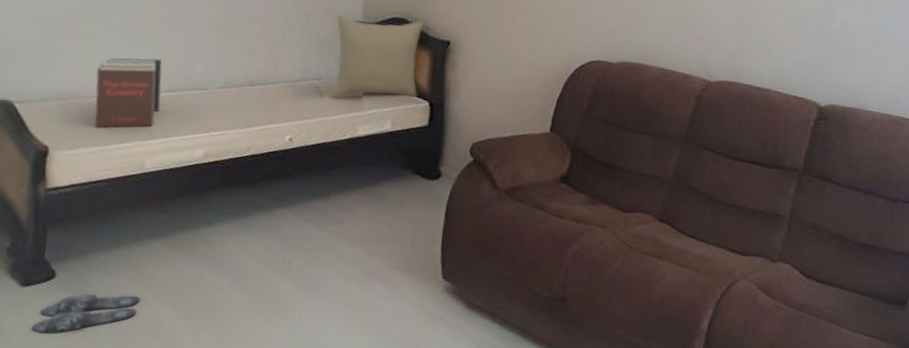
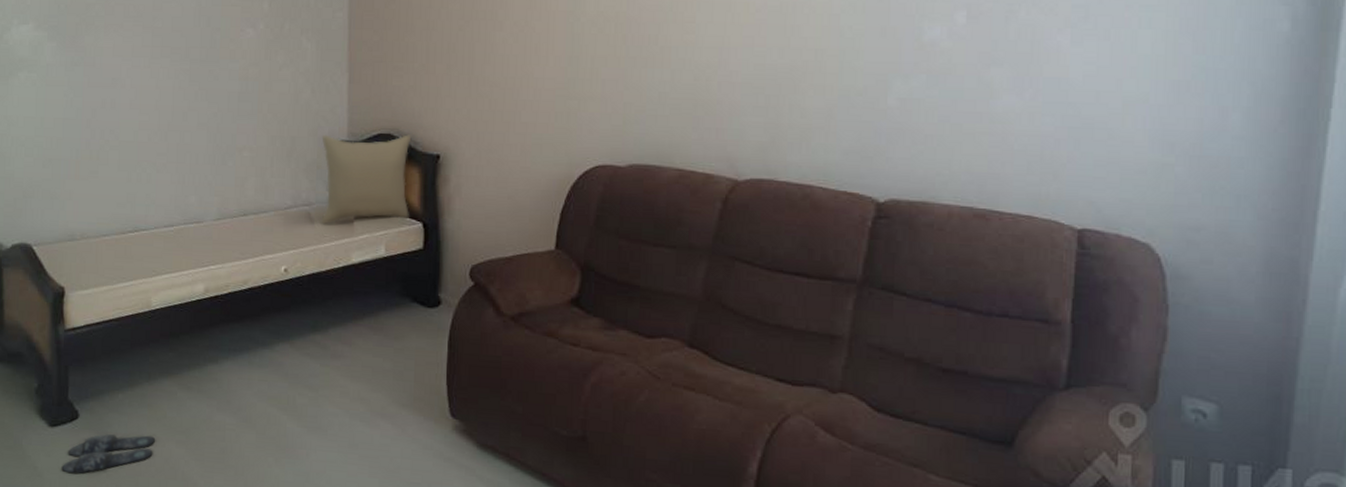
books: present [95,56,163,128] -> none [101,192,161,267]

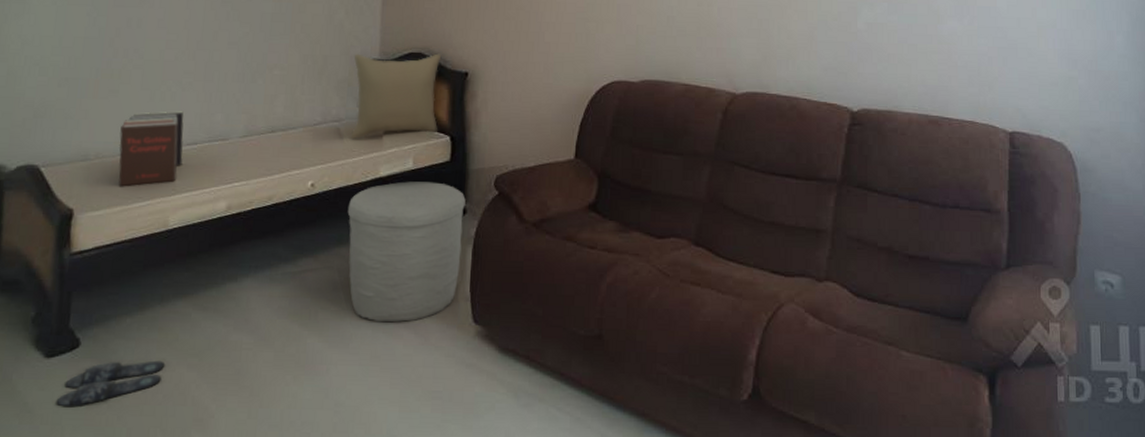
books: none [101,192,161,267] -> present [118,111,184,187]
basket: none [321,269,440,412] -> present [347,181,466,322]

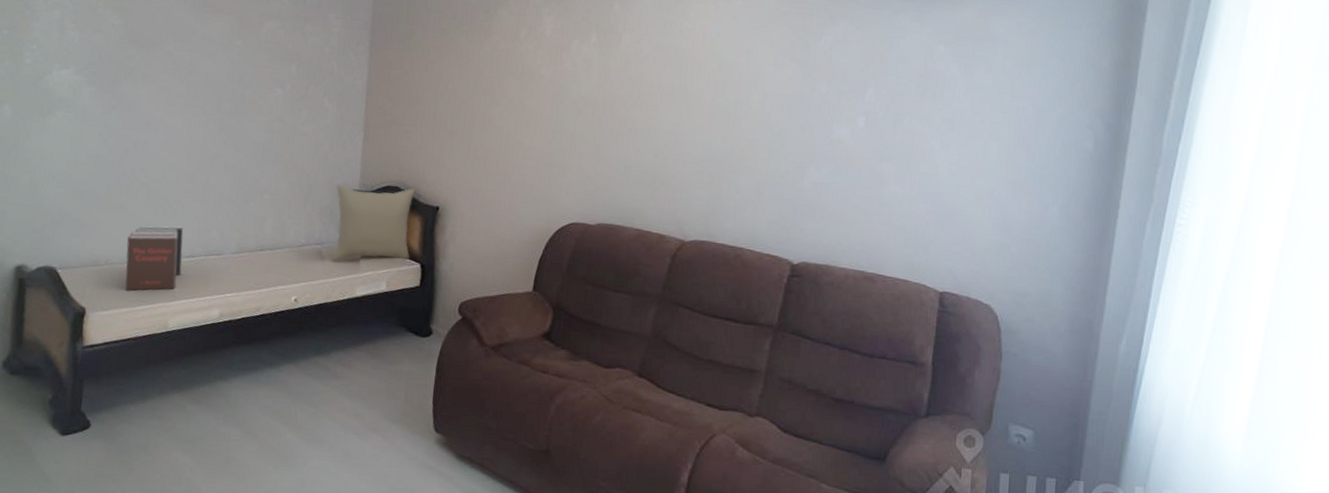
slippers: present [56,360,166,408] -> none [69,442,164,480]
basket: present [347,181,466,322] -> none [325,302,432,426]

